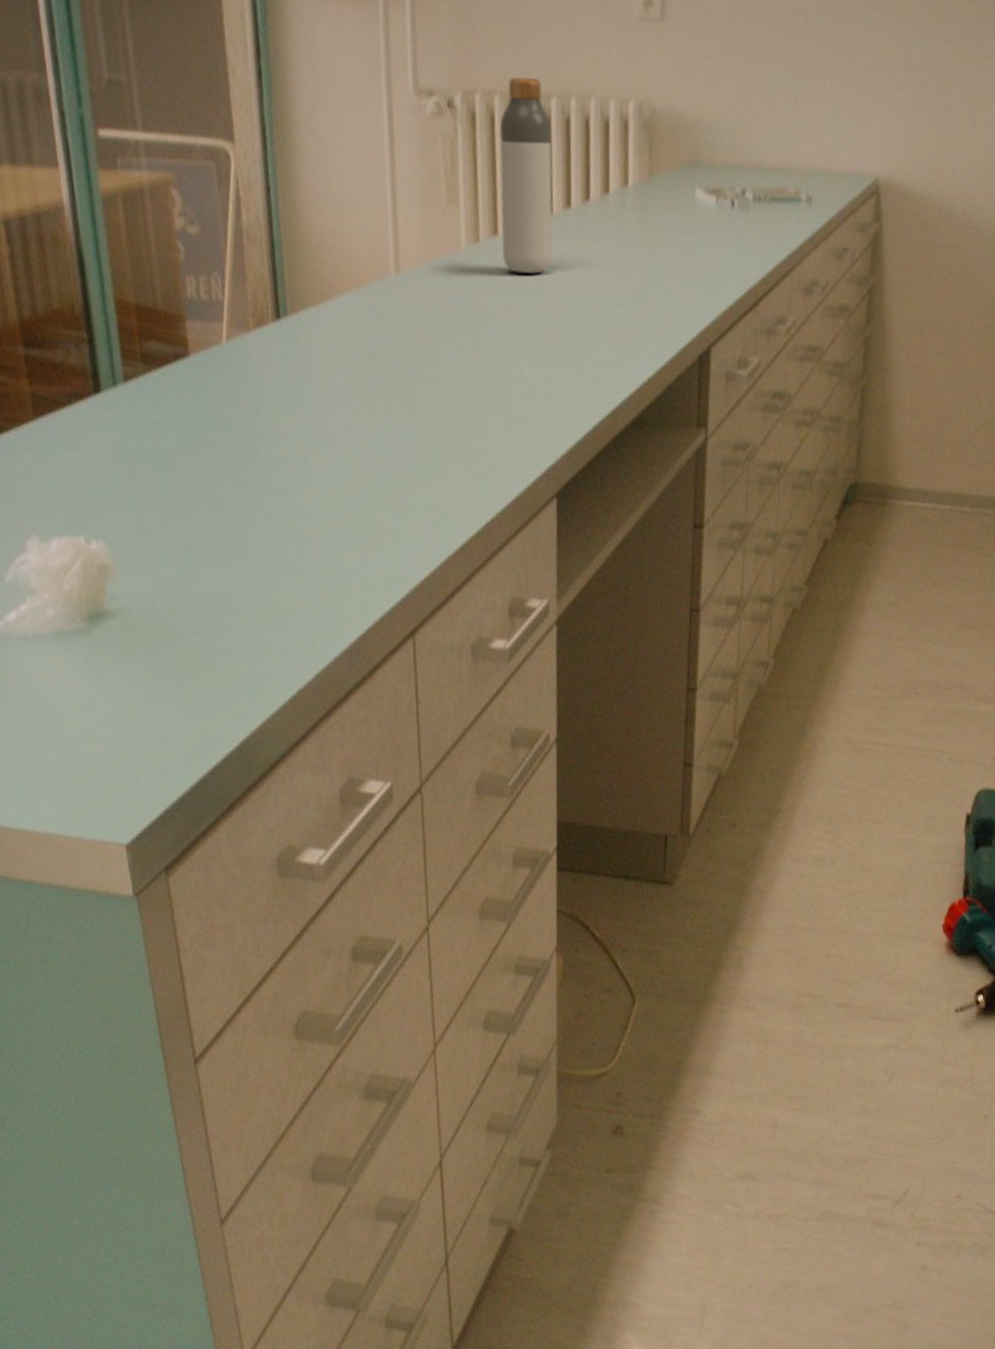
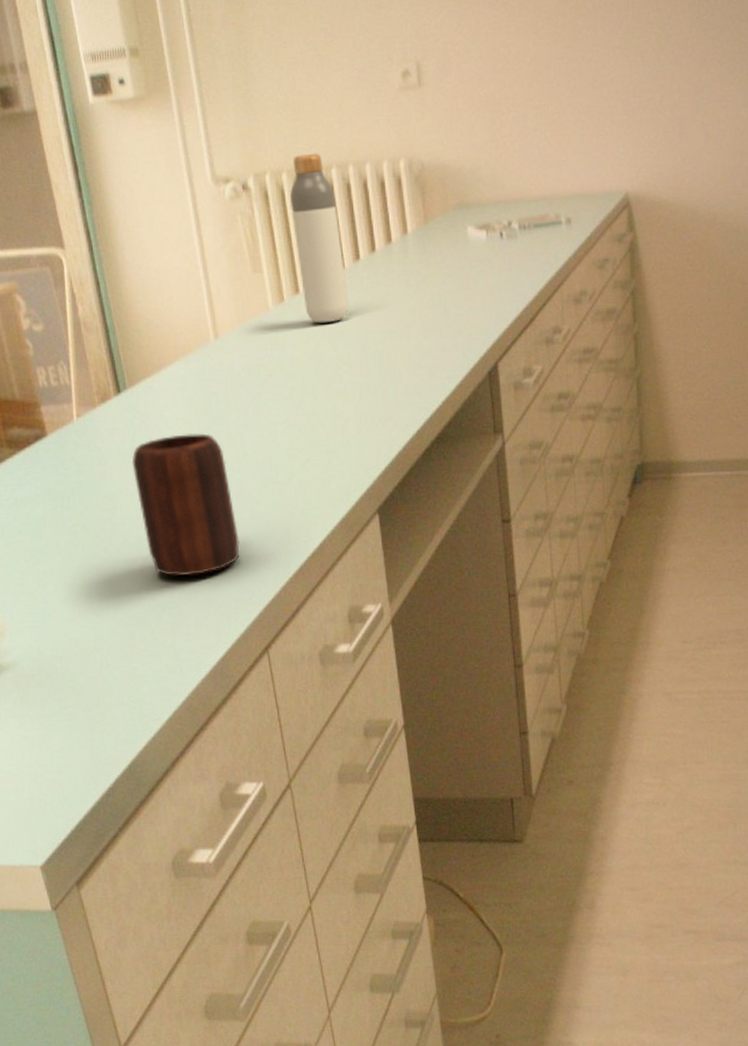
mug: none [283,375,396,539] -> present [132,433,240,576]

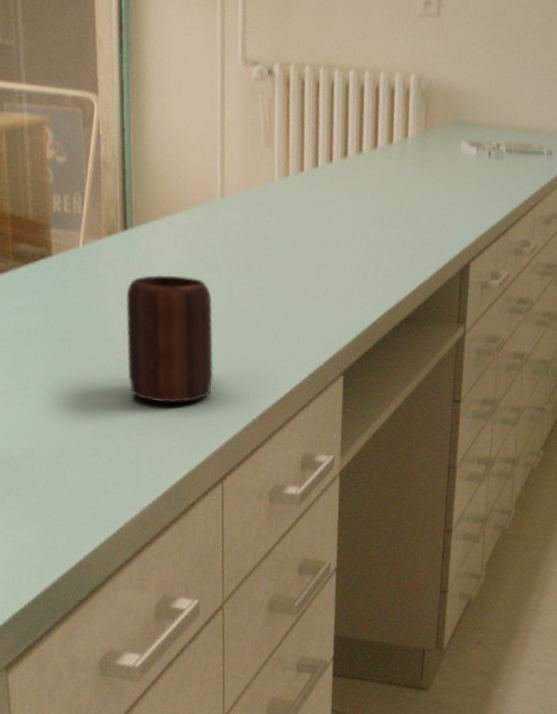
bottle: present [290,153,349,324] -> none [307,53,349,202]

